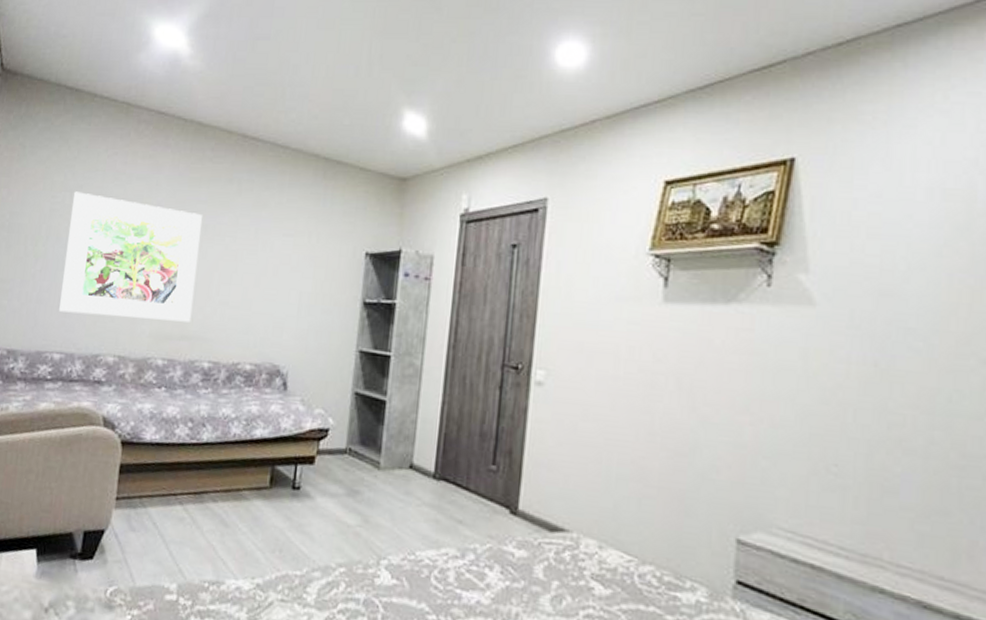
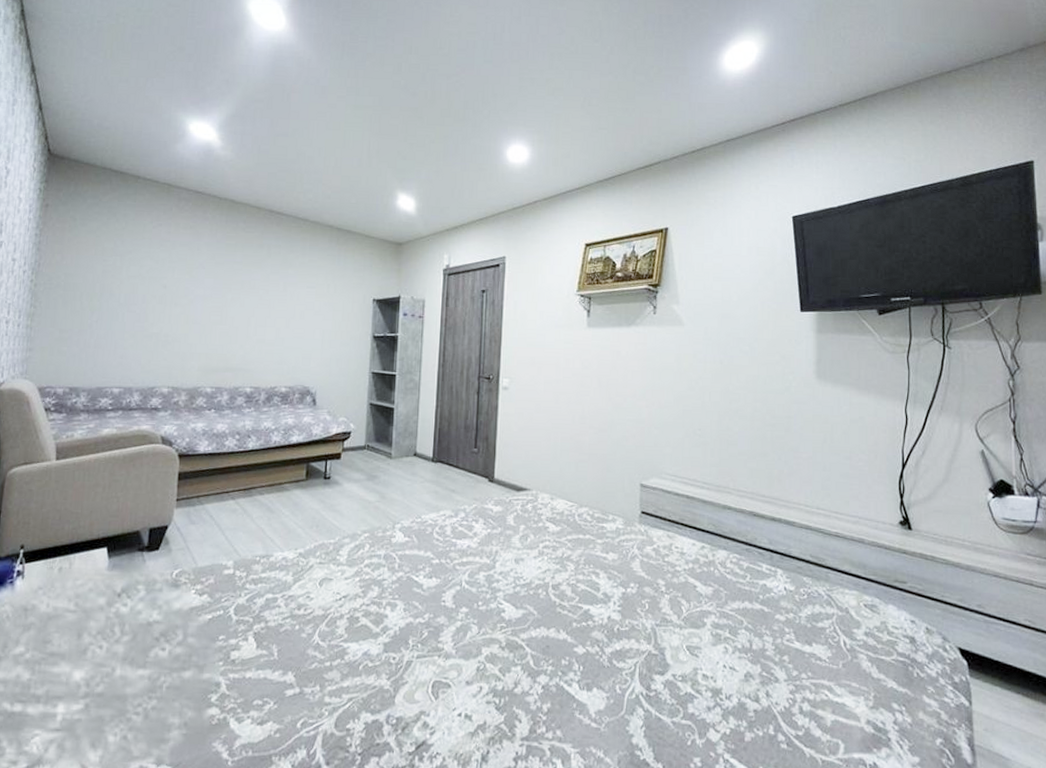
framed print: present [59,191,202,322] -> none [116,256,239,358]

